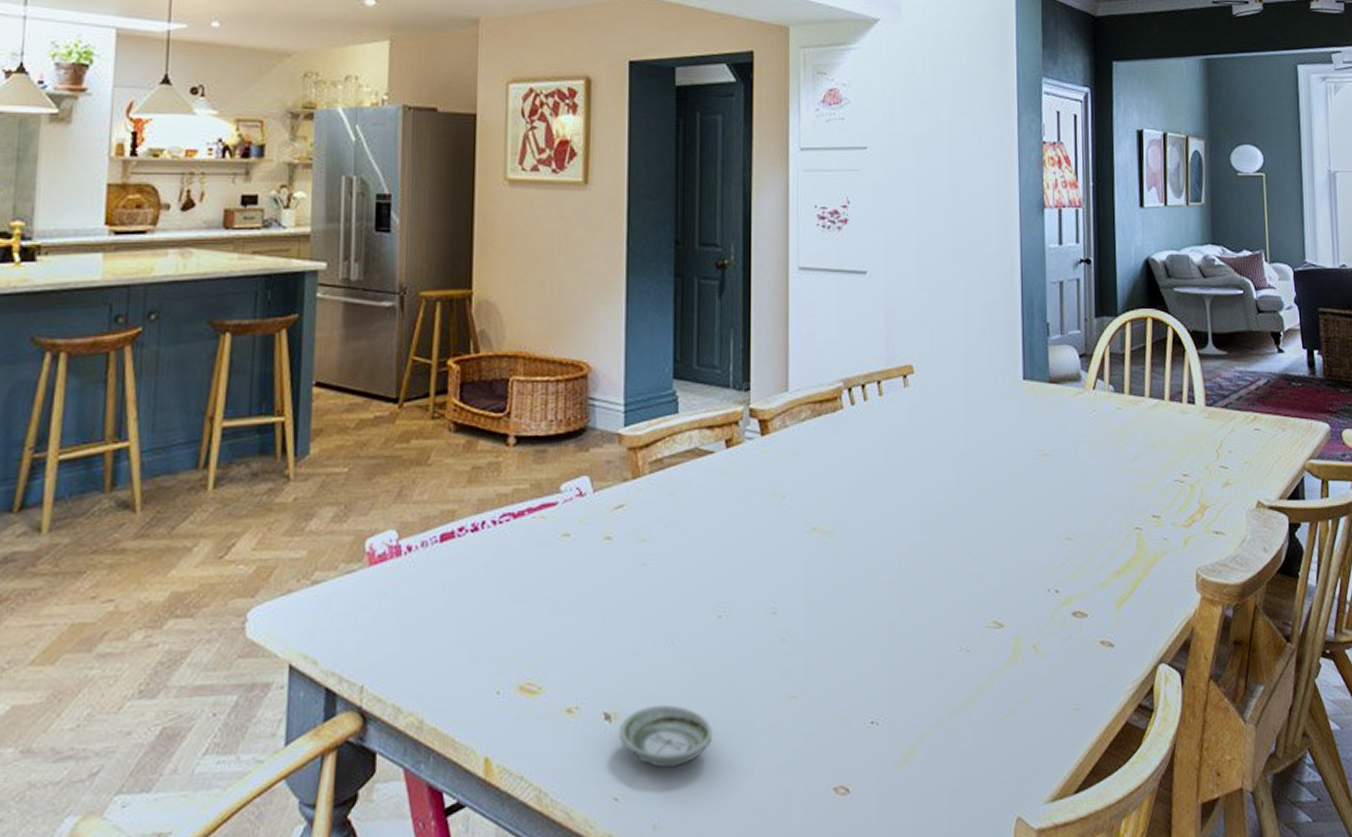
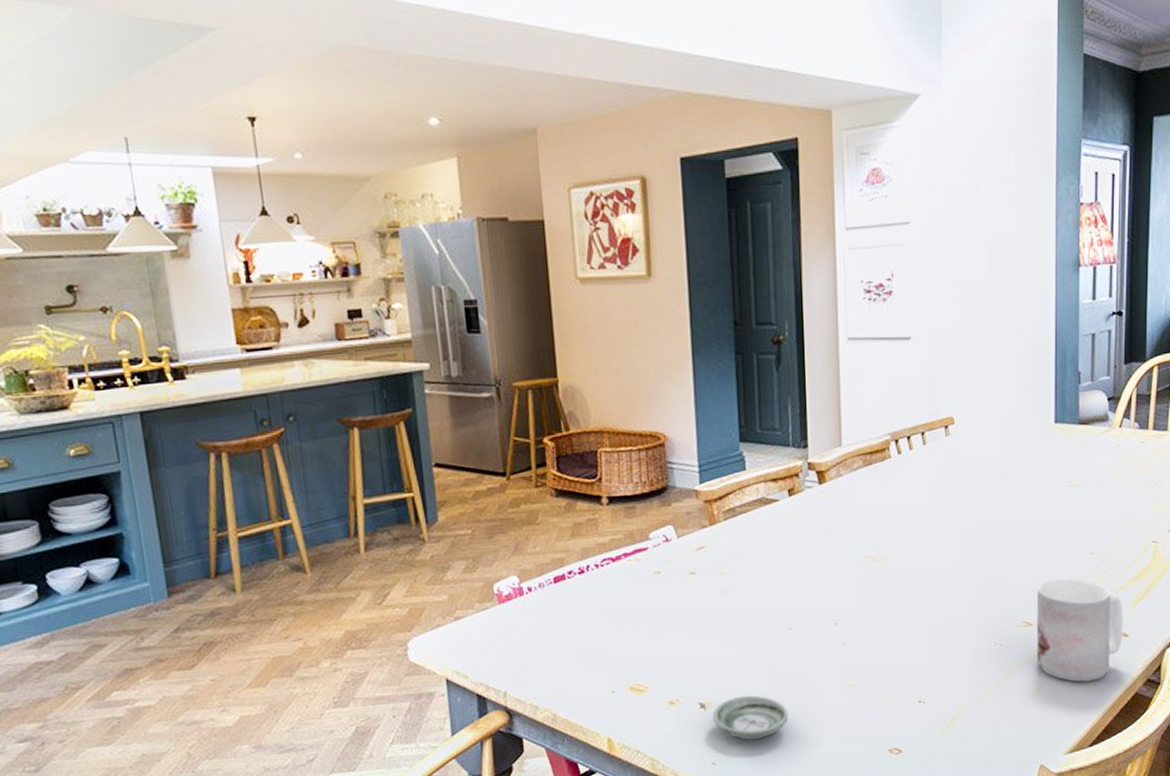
mug: none [1008,569,1108,706] -> present [1037,578,1123,683]

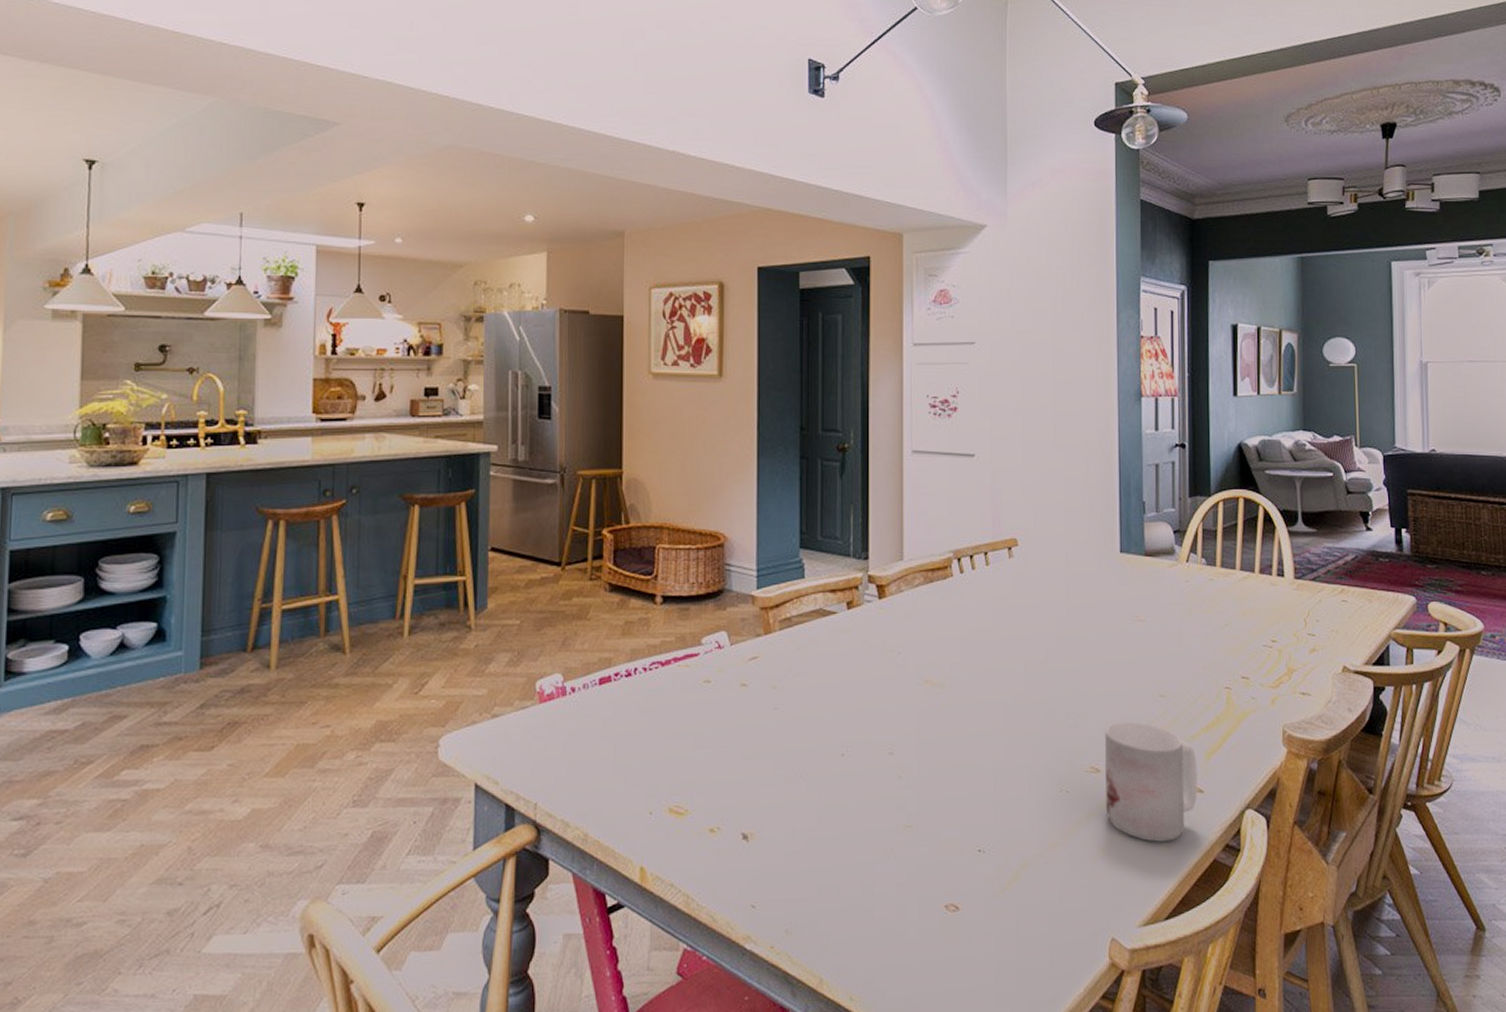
saucer: present [713,695,789,741] -> none [756,828,837,882]

